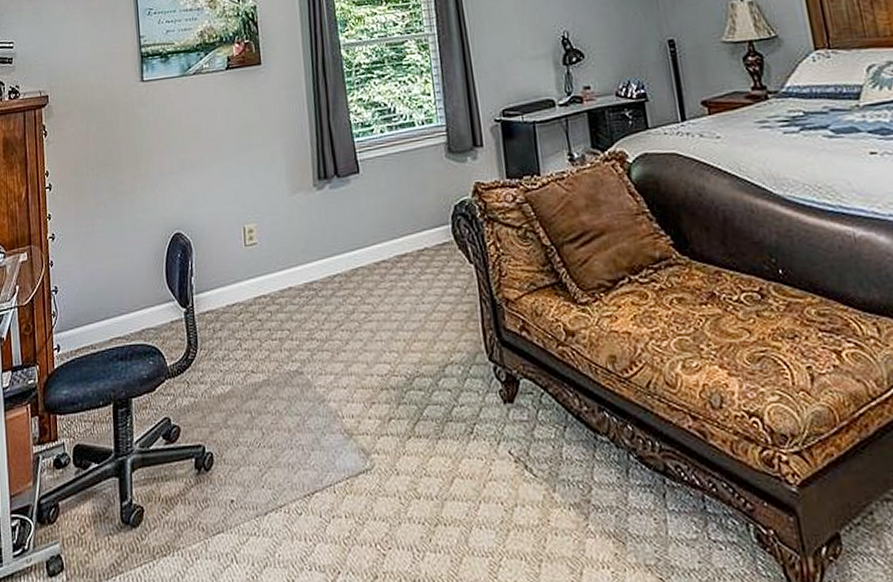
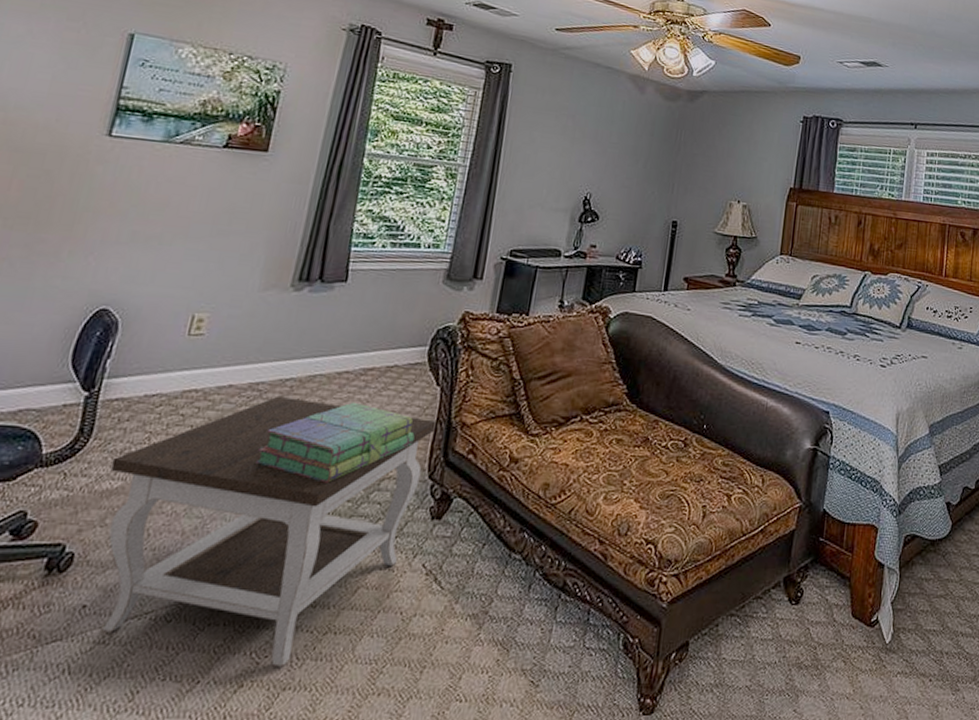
side table: none [218,292,484,560] -> present [101,396,436,668]
stack of books: none [329,290,464,373] -> present [256,402,415,483]

